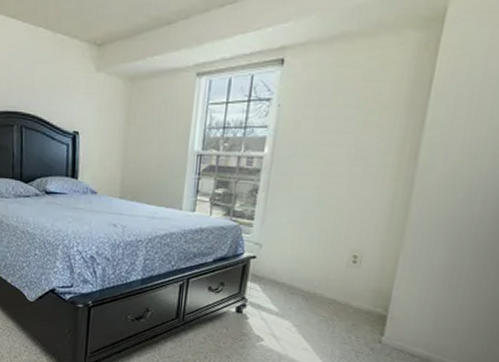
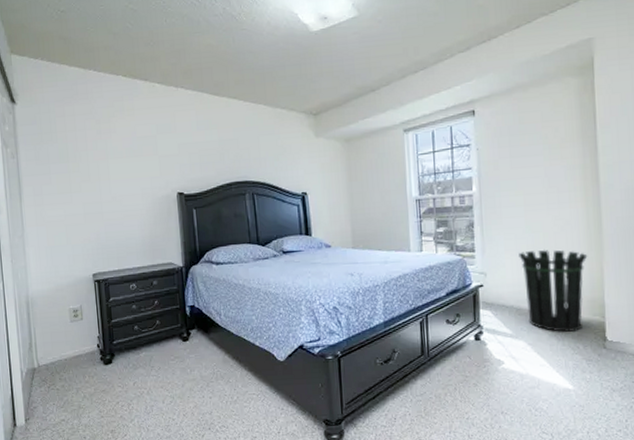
waste bin: none [299,227,384,322] -> present [518,249,588,333]

